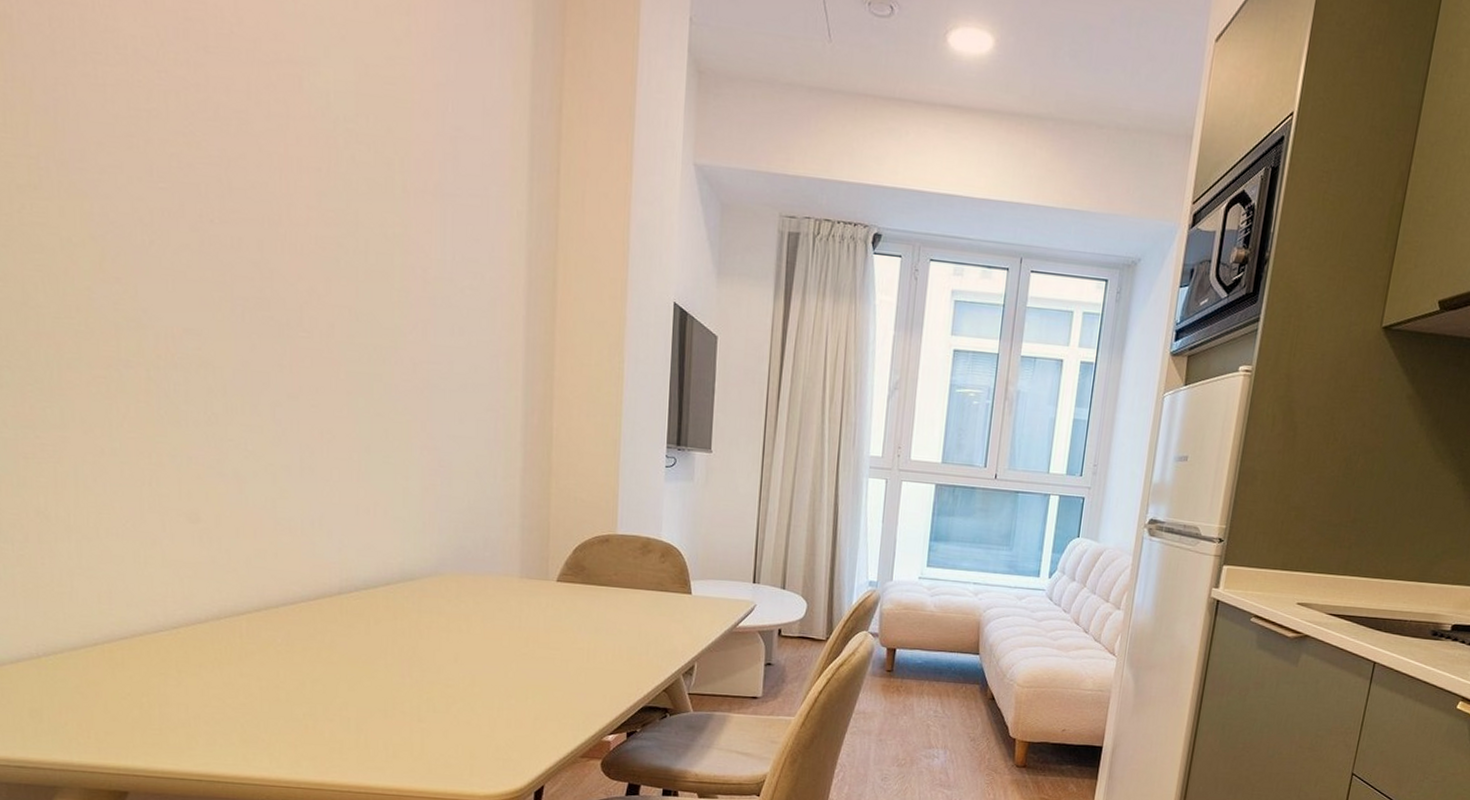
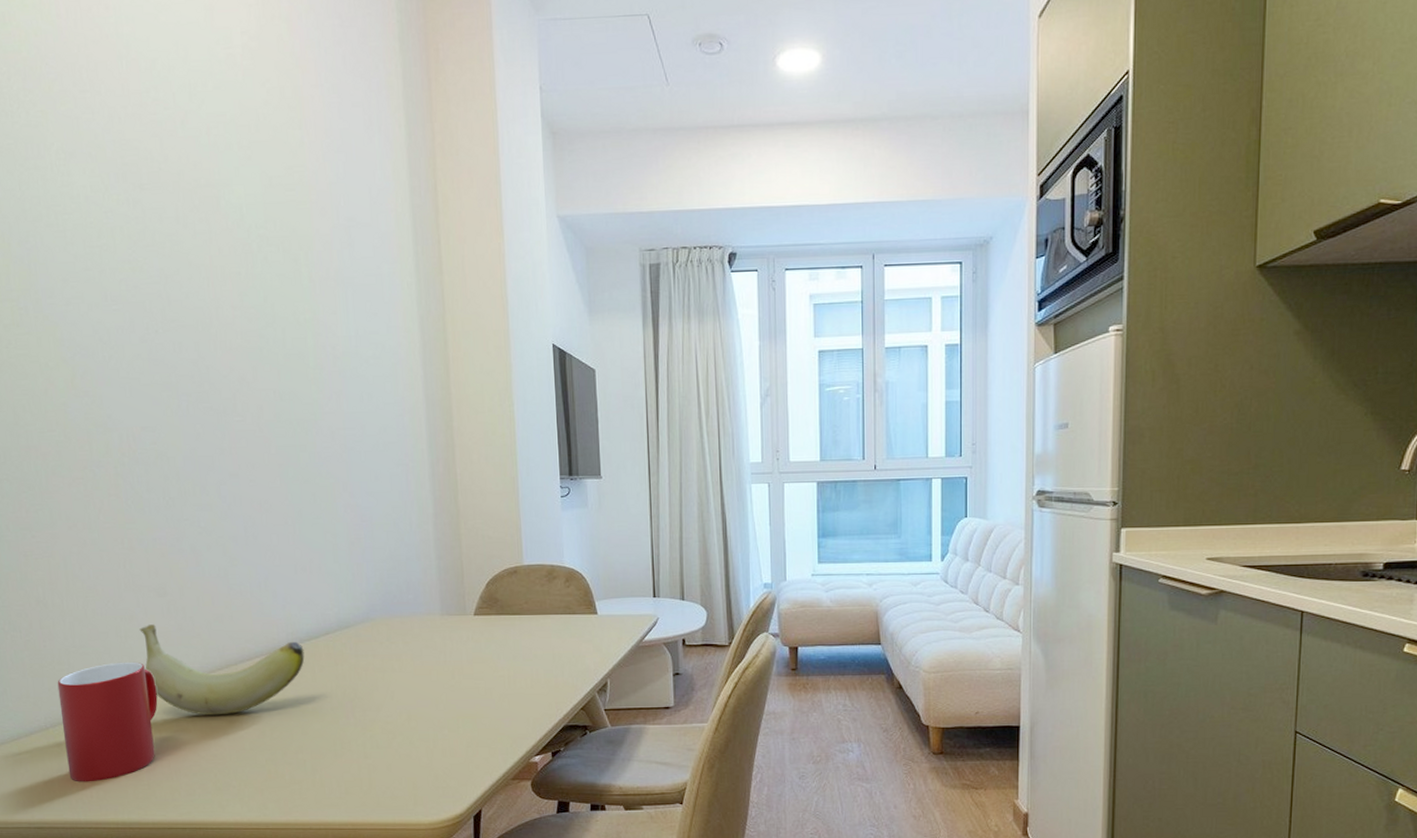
cup: none [55,590,179,722] -> present [57,661,158,782]
banana: none [163,553,359,661] -> present [139,625,305,716]

